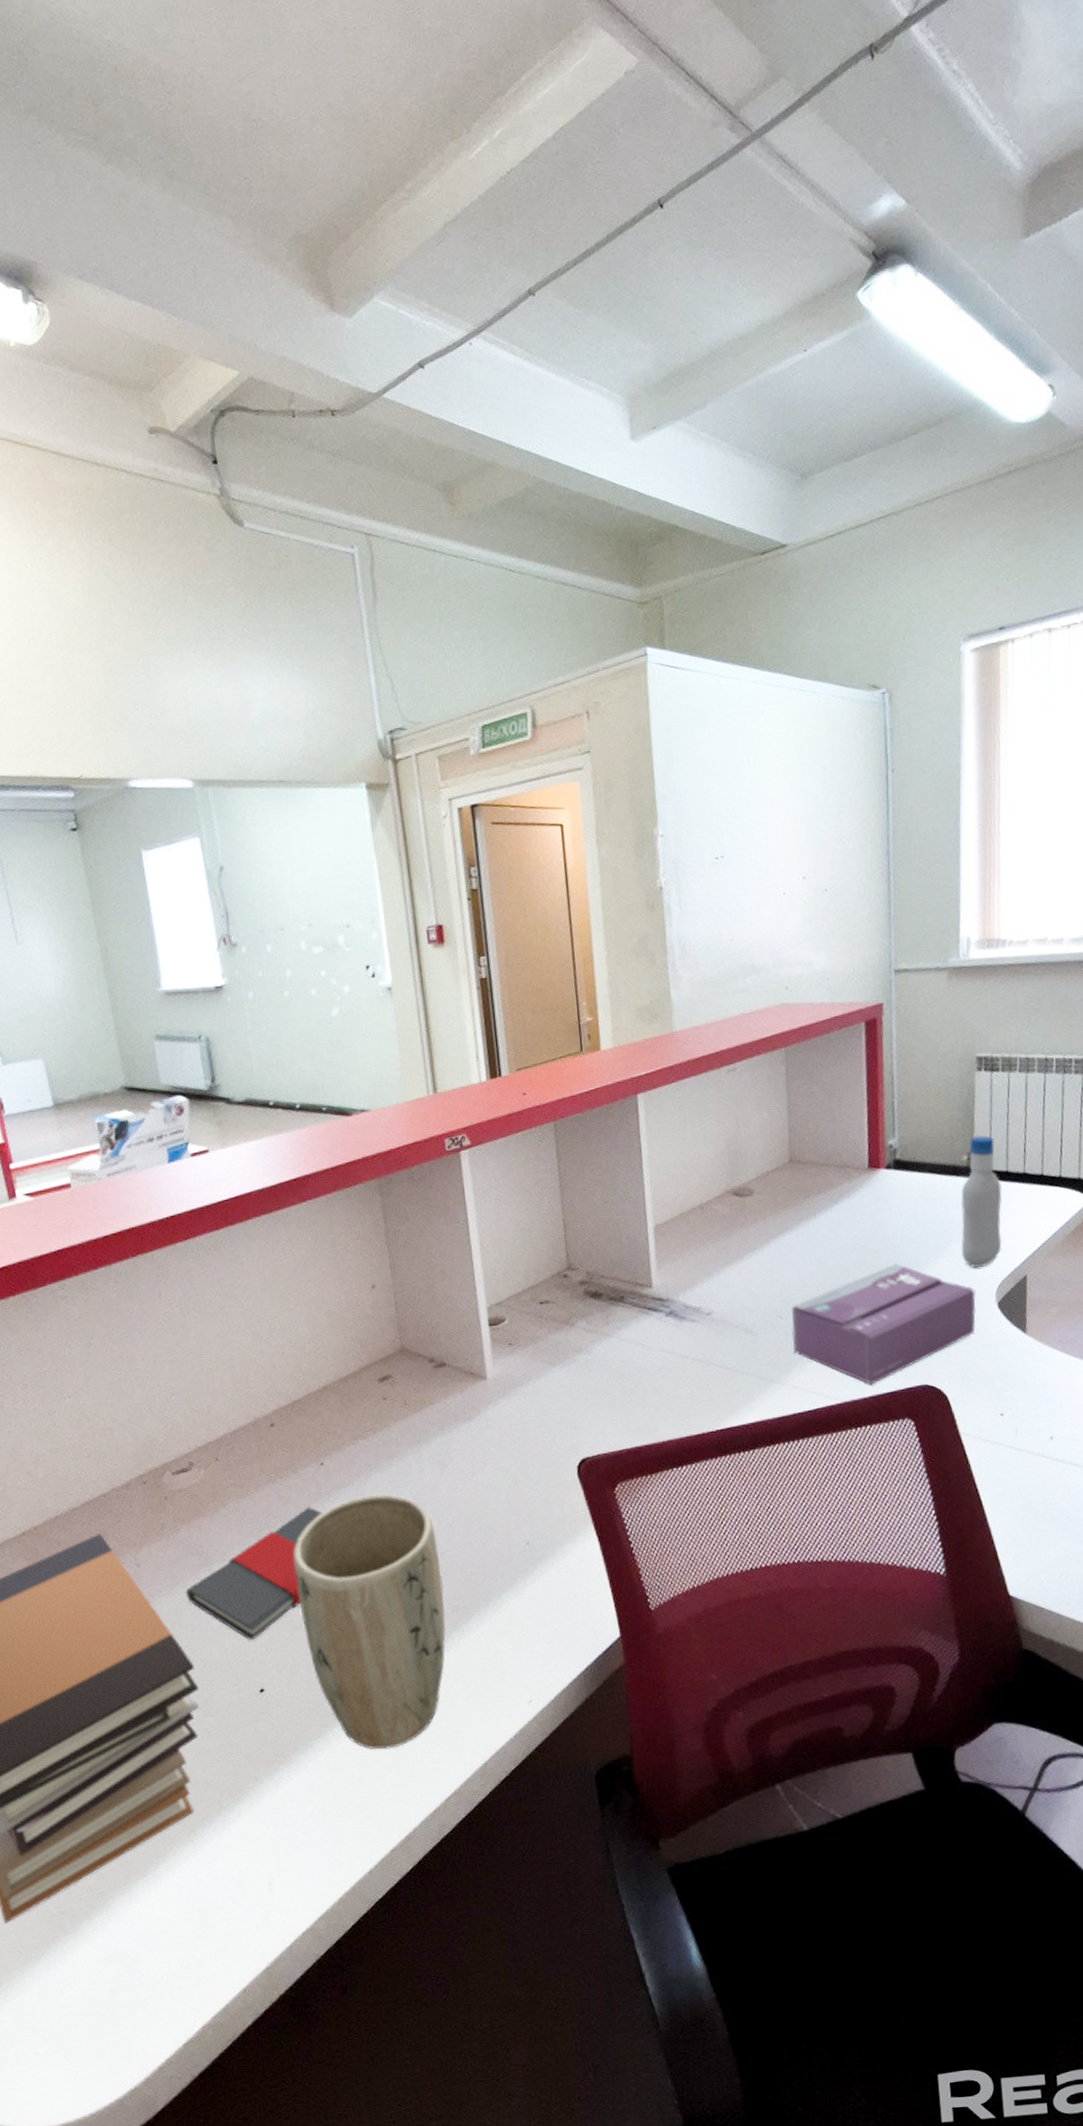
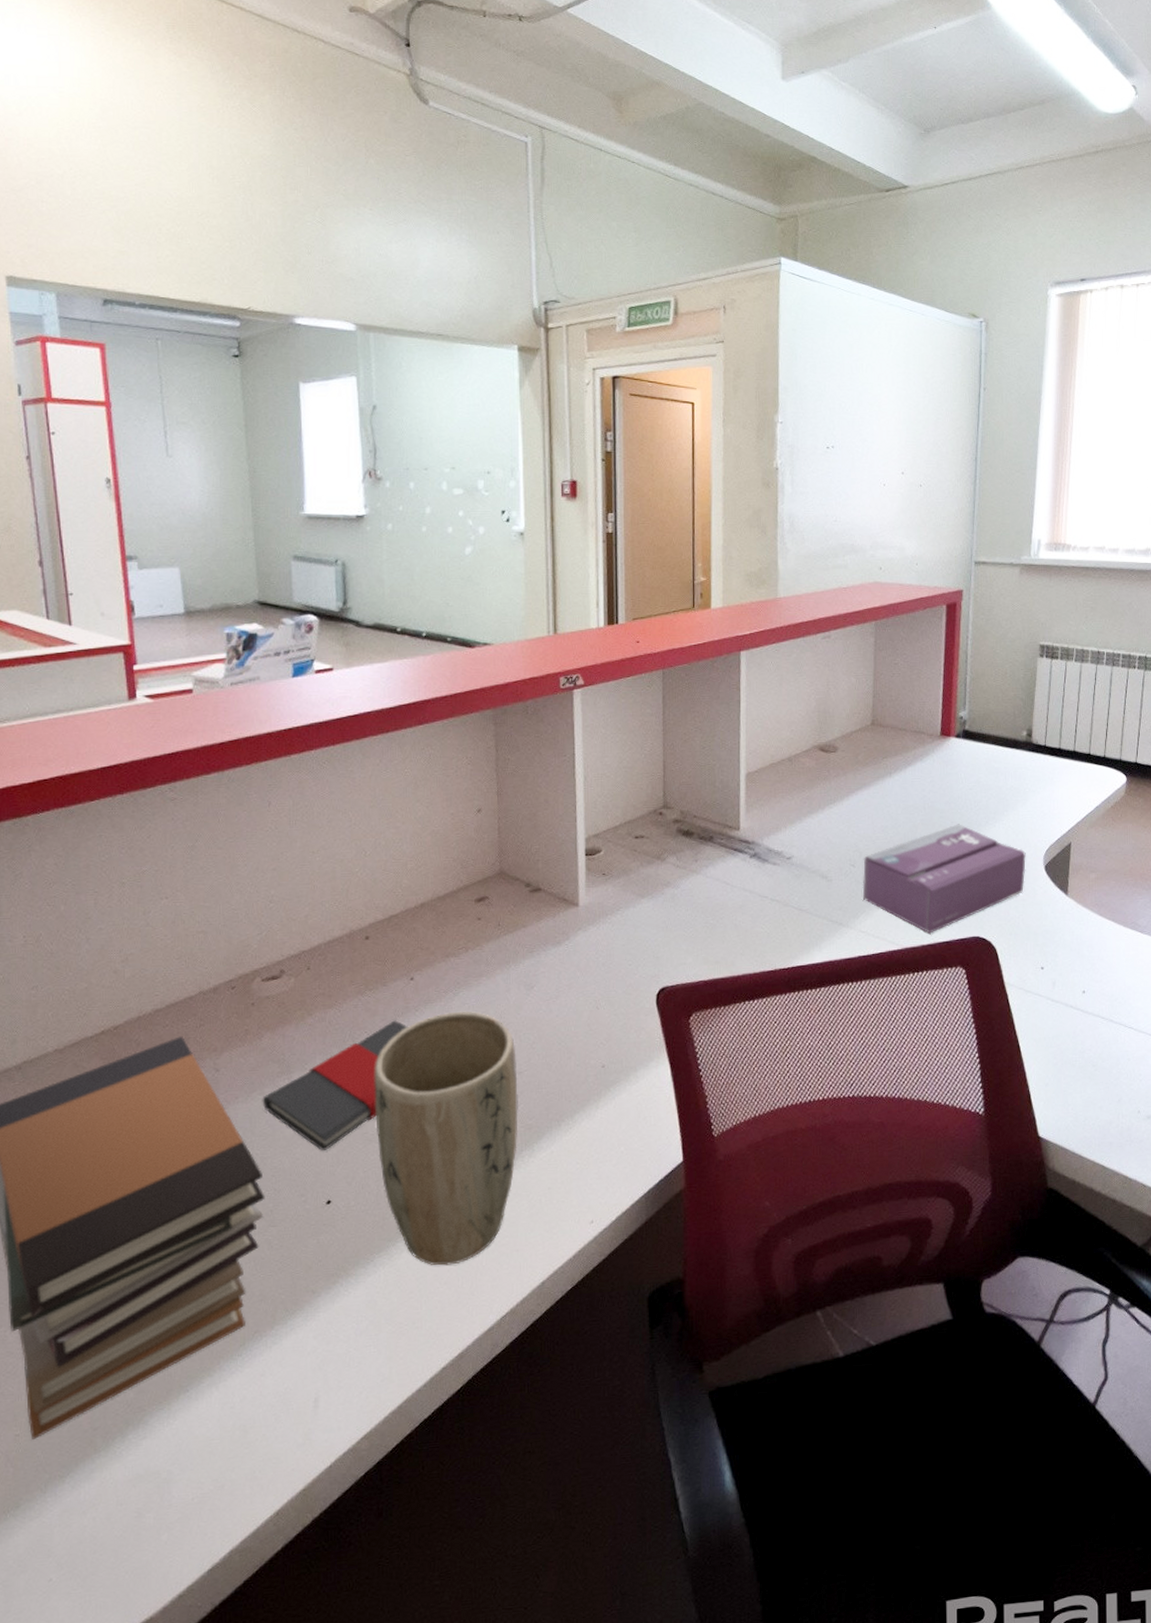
bottle: present [960,1135,1003,1268] -> none [1016,715,1054,834]

